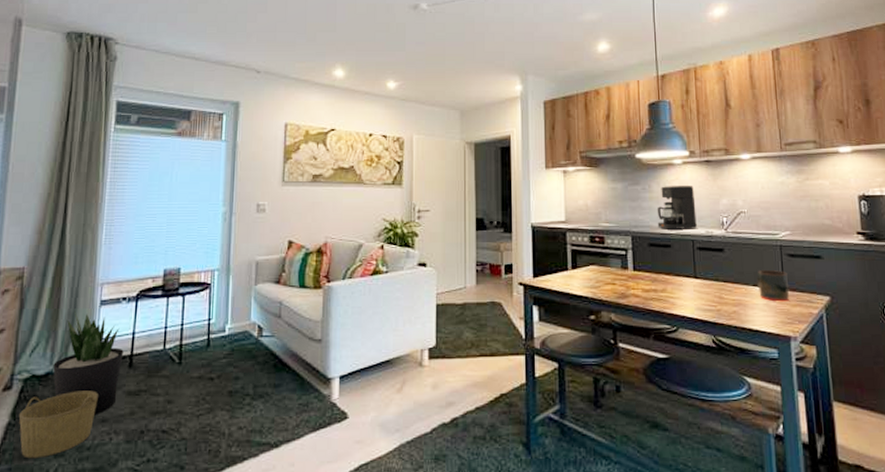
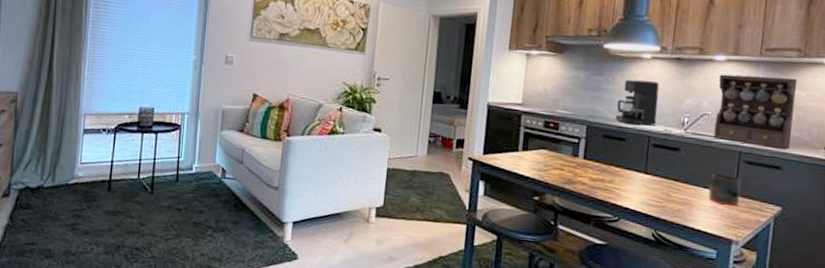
basket: present [18,390,98,459] -> none [15,205,82,257]
planter: present [53,311,124,419] -> none [43,136,103,228]
spice rack: none [748,169,825,239] -> present [713,74,797,150]

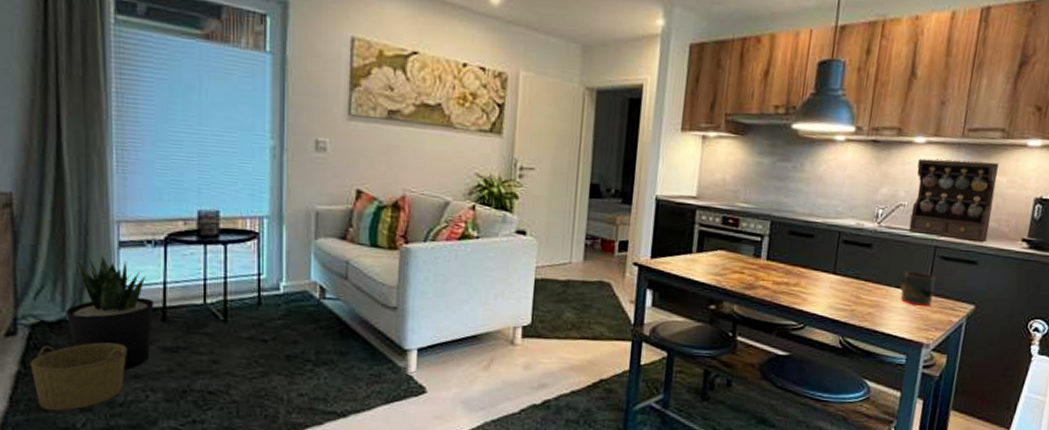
basket: none [15,205,82,257] -> present [29,342,127,411]
planter: none [43,136,103,228] -> present [66,251,154,371]
coffee maker: present [615,79,659,126] -> none [802,166,853,220]

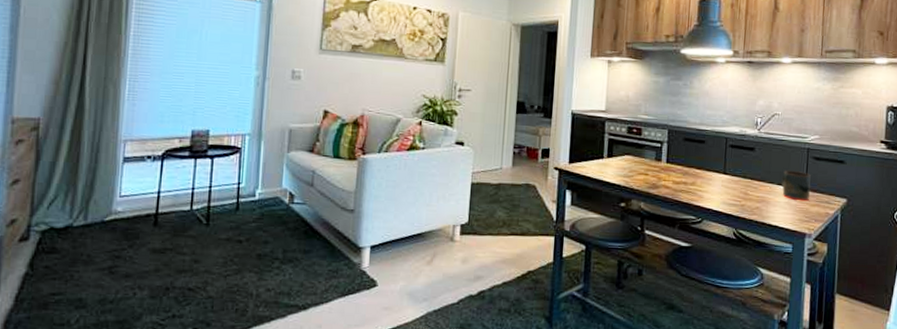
basket: present [29,342,127,411] -> none [36,245,121,309]
planter: present [66,251,154,371] -> none [73,166,148,272]
spice rack: present [908,158,999,243] -> none [784,75,854,145]

